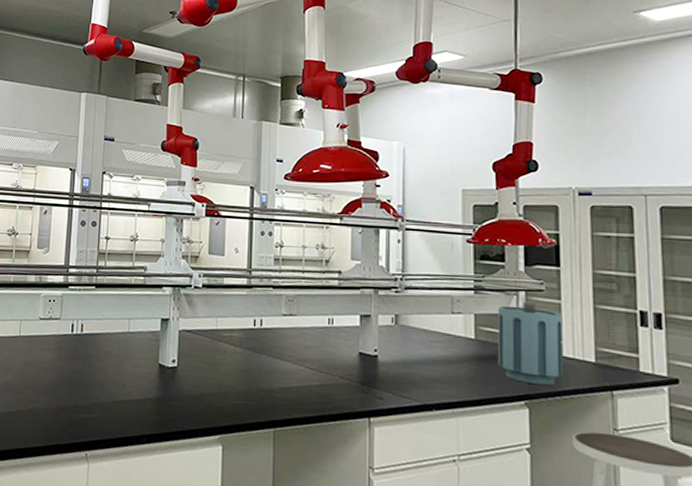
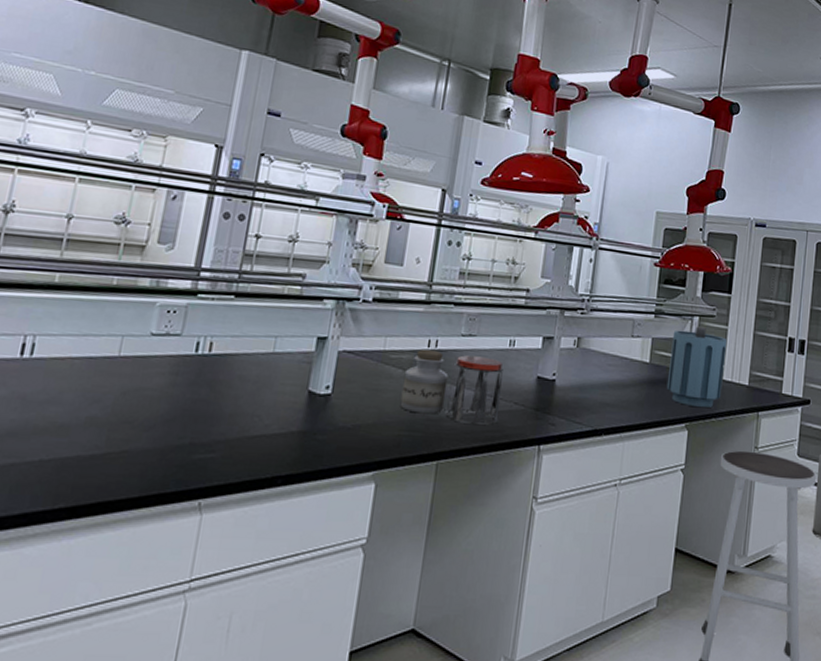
jar: none [235,327,275,386] -> present [400,349,449,415]
jar: none [276,333,326,397] -> present [445,355,503,425]

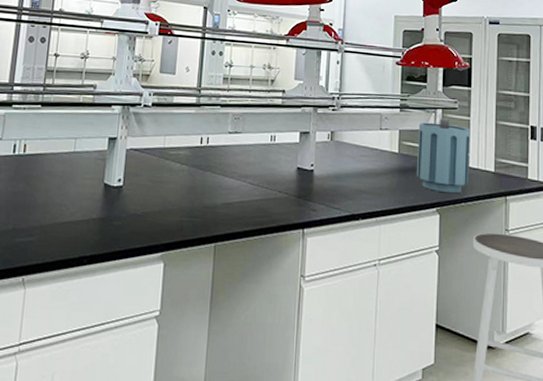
jar: present [400,349,449,415] -> none [180,145,220,203]
jar: present [445,355,503,425] -> none [219,150,267,212]

